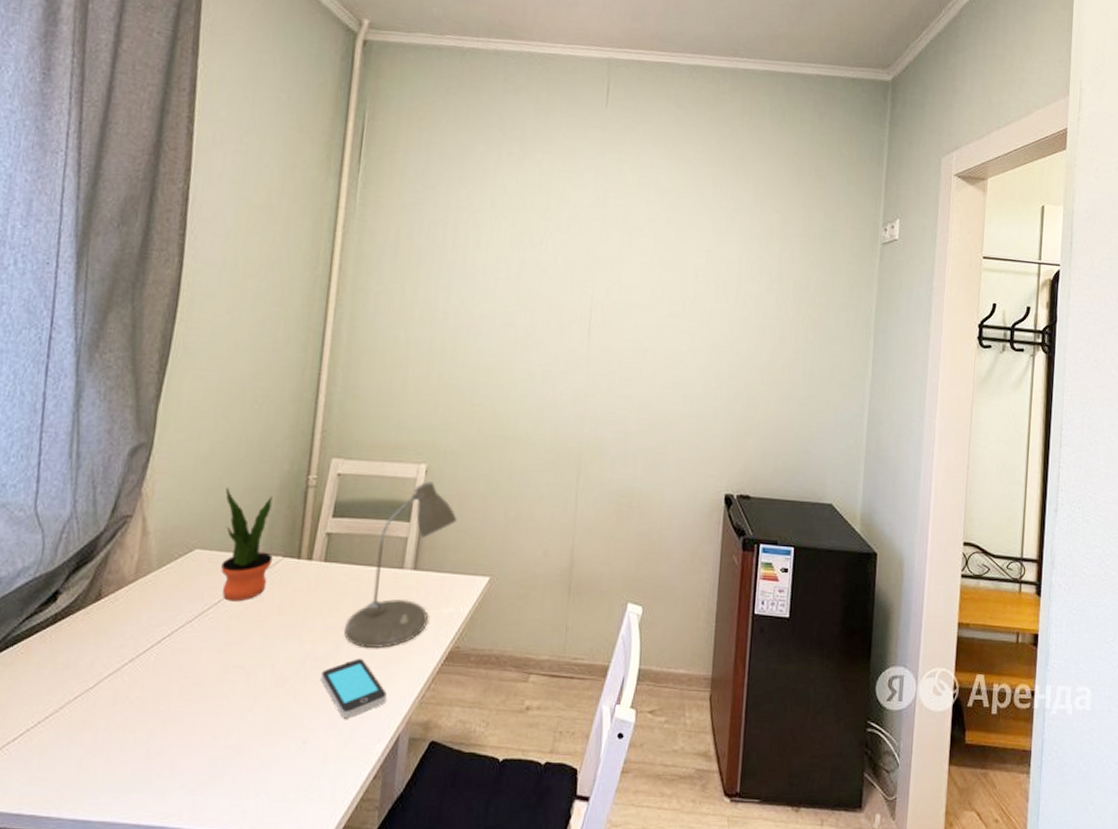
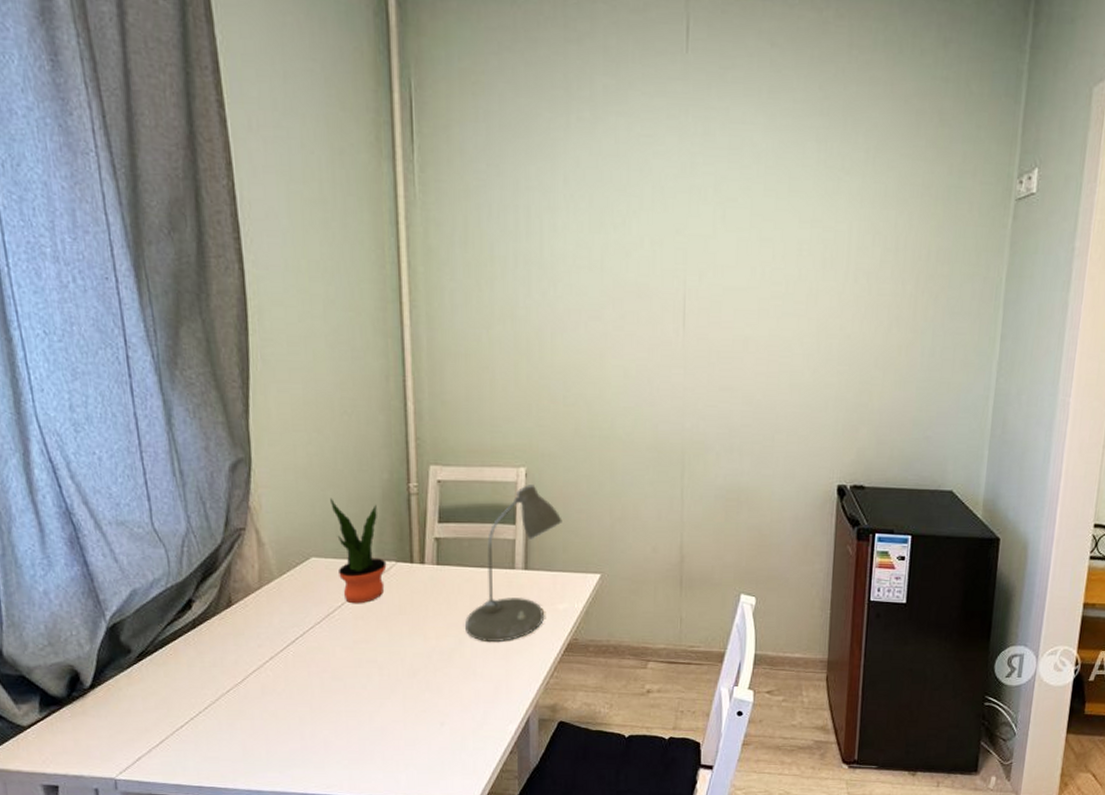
smartphone: present [321,659,387,719] -> none [449,652,513,704]

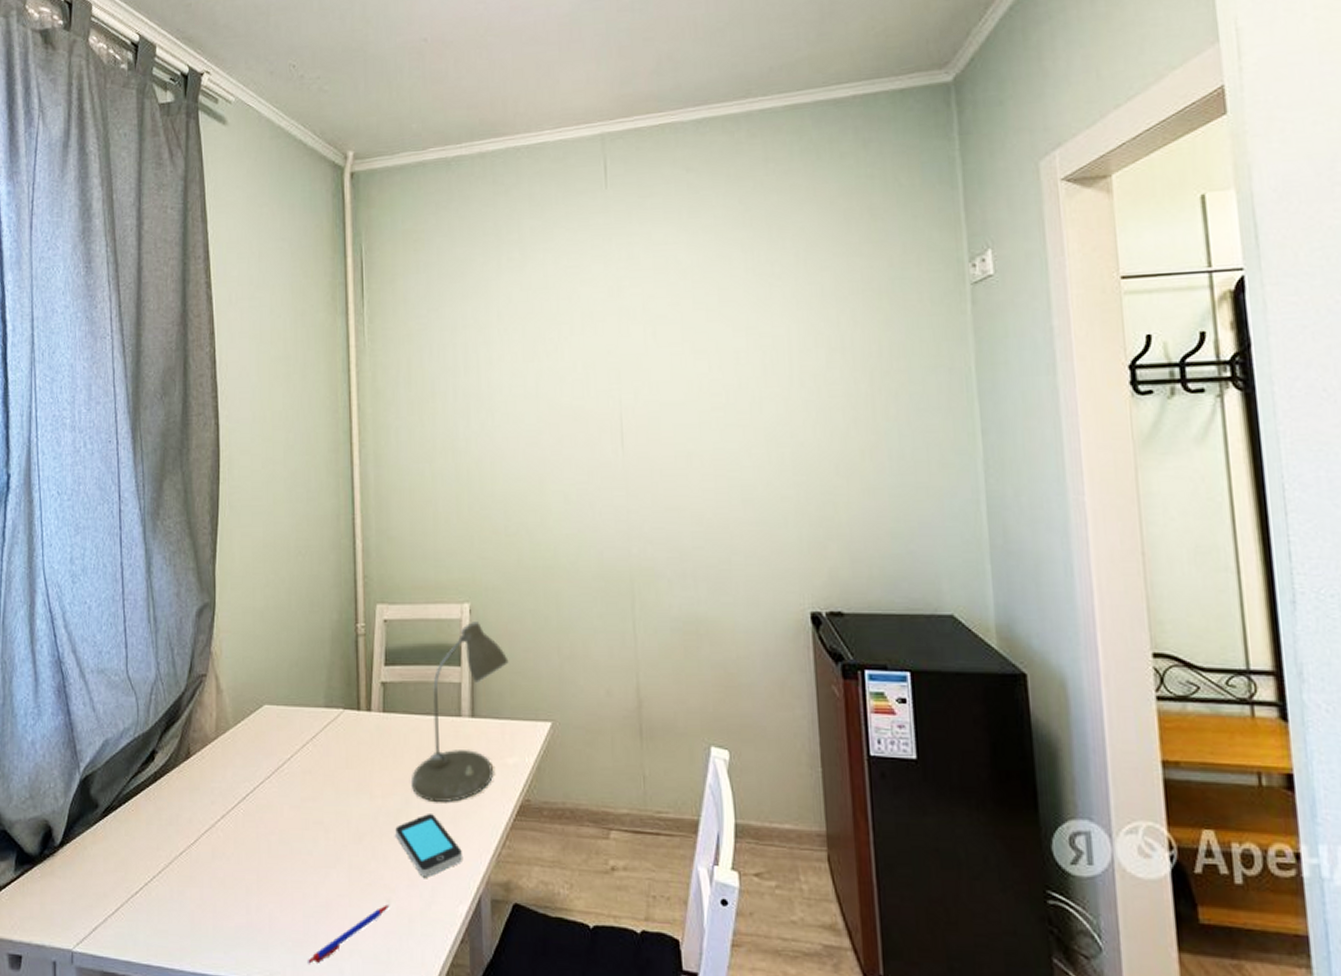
potted plant: present [330,497,387,604] -> none [284,641,335,756]
pen: none [364,727,444,777] -> present [308,904,390,964]
smartphone: none [449,652,513,704] -> present [395,814,462,878]

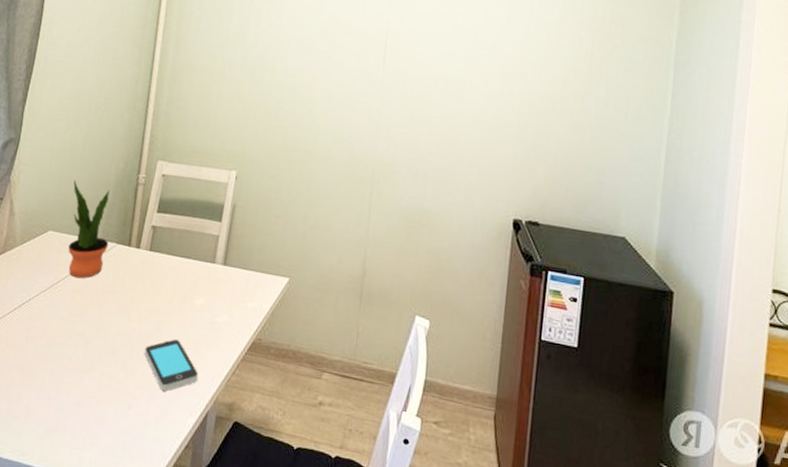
potted plant: none [284,641,335,756] -> present [68,179,110,279]
pen: present [308,904,390,964] -> none [54,409,131,451]
desk lamp: present [412,622,509,803] -> none [164,187,262,333]

